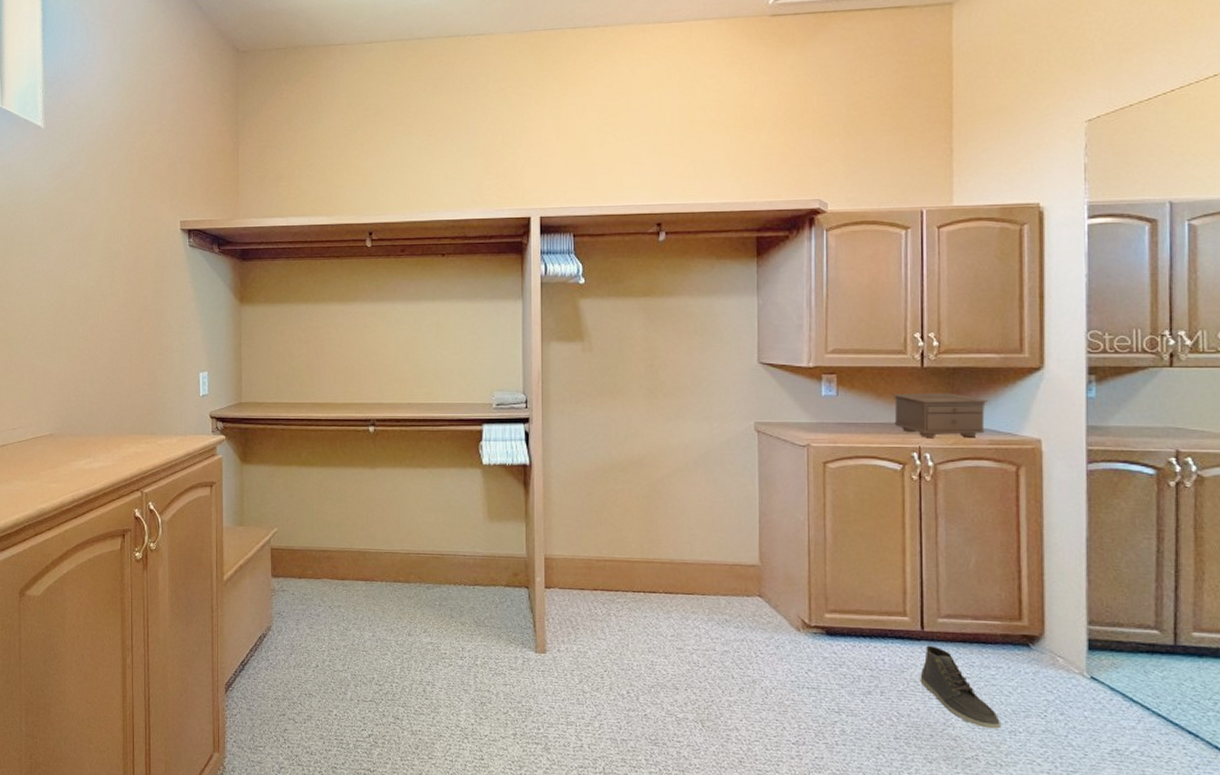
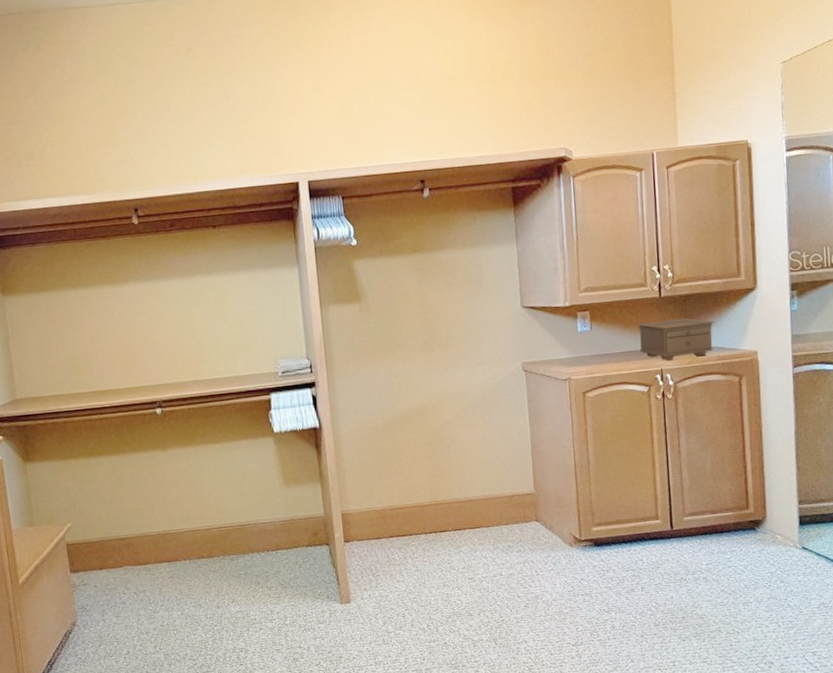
sneaker: present [920,645,1002,729] -> none [672,541,737,604]

